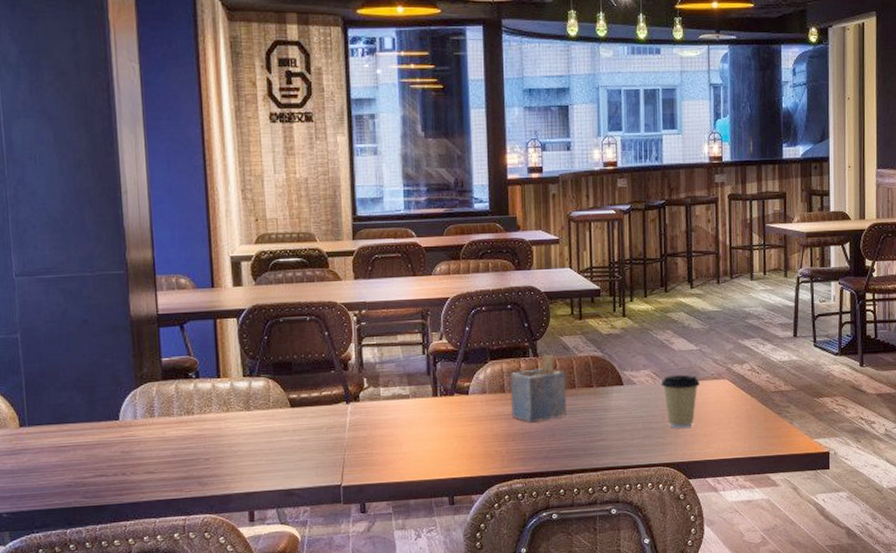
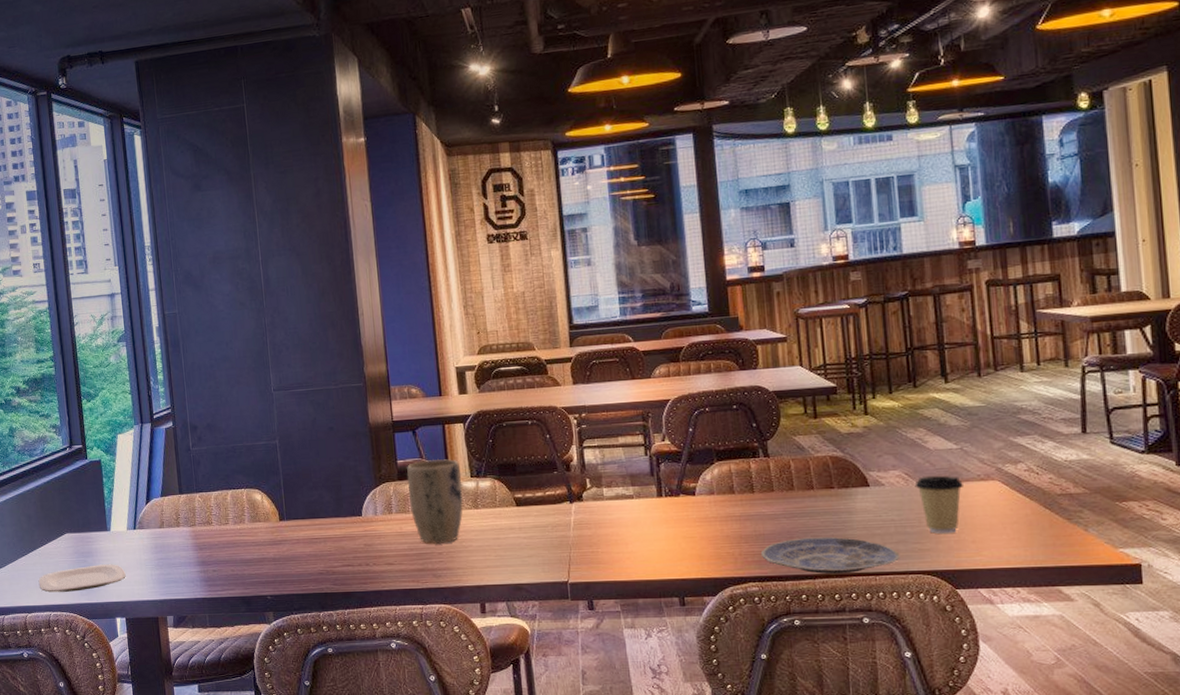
plant pot: none [172,356,234,450] -> present [407,458,463,545]
napkin holder: present [510,353,567,423] -> none [740,453,805,525]
plate: none [525,433,645,469] -> present [760,536,901,575]

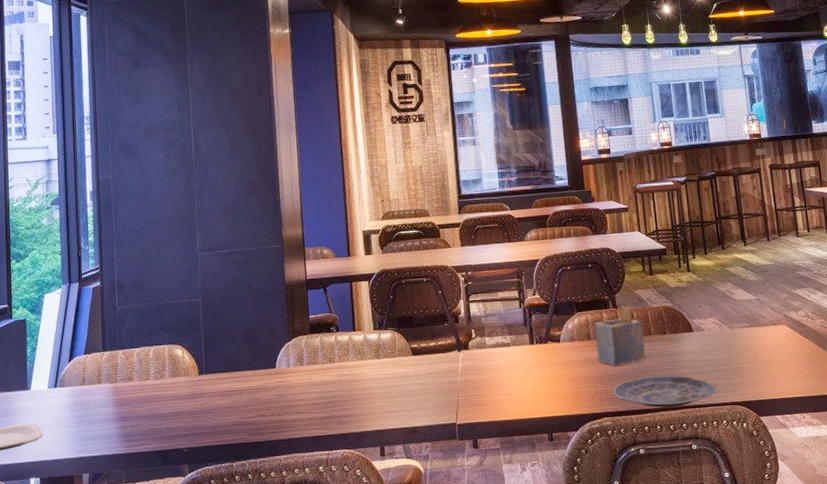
plant pot: present [407,458,463,545] -> none [317,313,367,393]
napkin holder: none [740,453,805,525] -> present [595,304,645,366]
coffee cup: present [914,475,965,534] -> none [726,321,762,371]

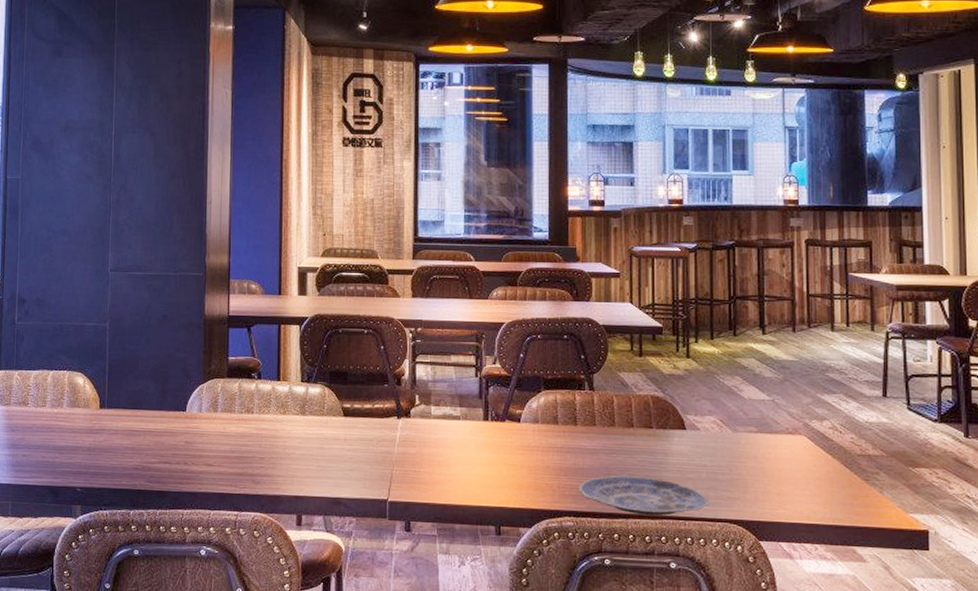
napkin holder: present [595,304,645,366] -> none [563,387,624,459]

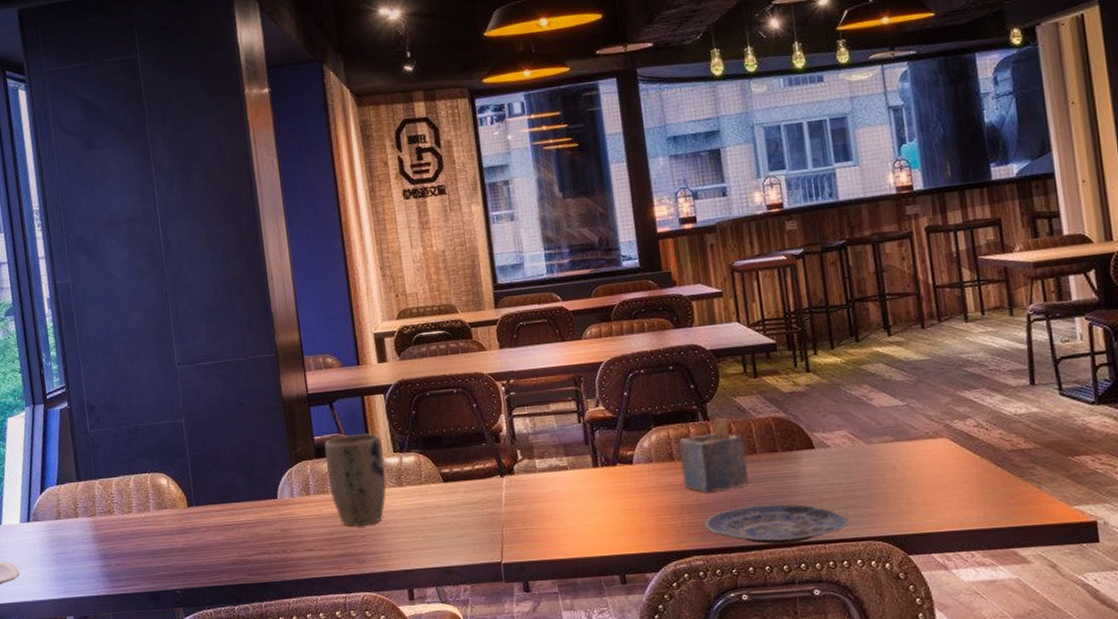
plant pot: none [236,359,292,449] -> present [324,433,387,527]
napkin holder: none [563,387,624,459] -> present [679,416,749,493]

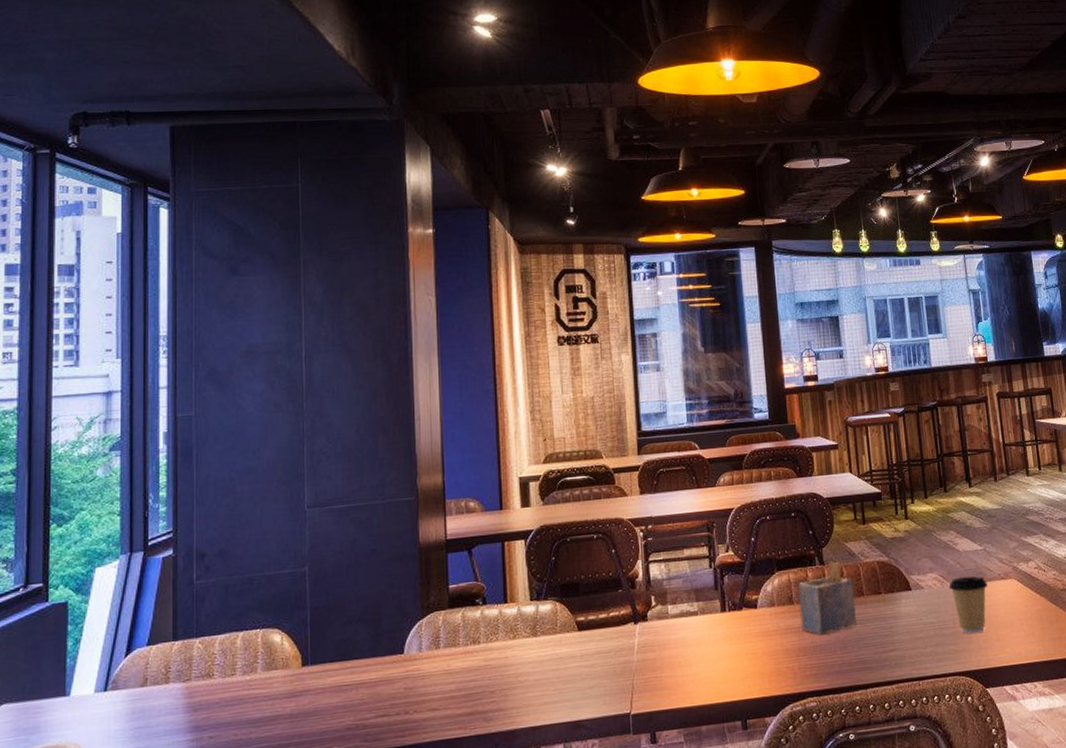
plant pot: present [324,433,387,527] -> none [459,581,521,682]
plate: present [703,503,850,544] -> none [817,643,940,683]
coffee cup: none [861,434,913,497] -> present [948,576,989,634]

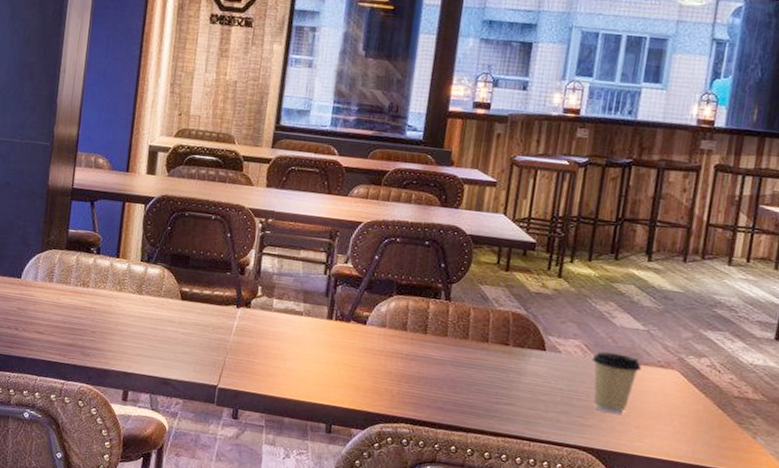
napkin holder: present [798,560,857,635] -> none [410,298,479,371]

